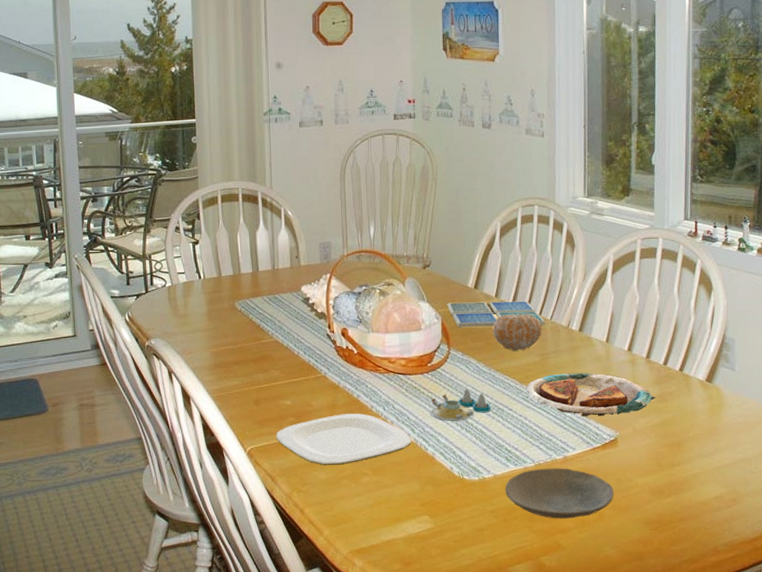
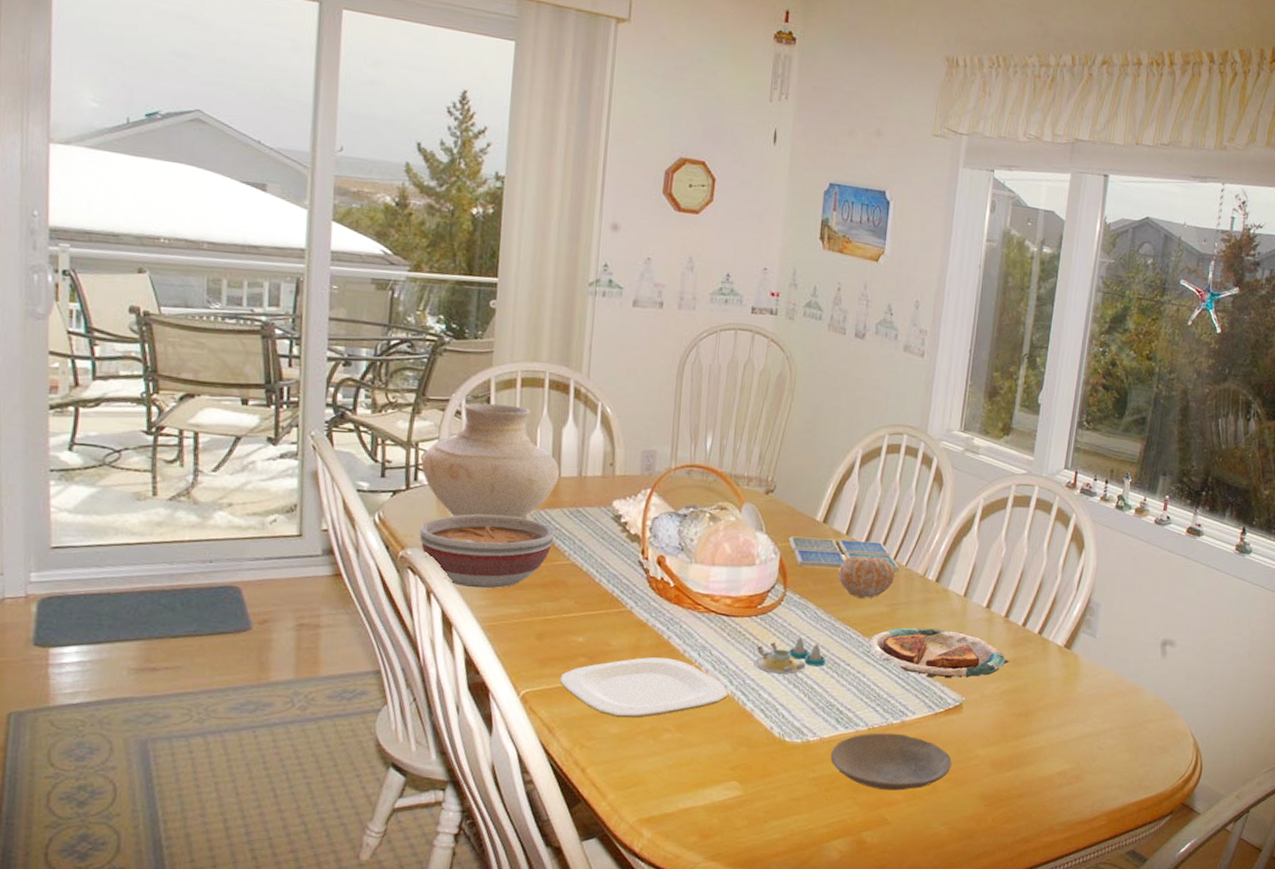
vase: none [155,218,258,310] -> present [421,402,560,519]
bowl: none [159,306,259,367] -> present [420,514,554,589]

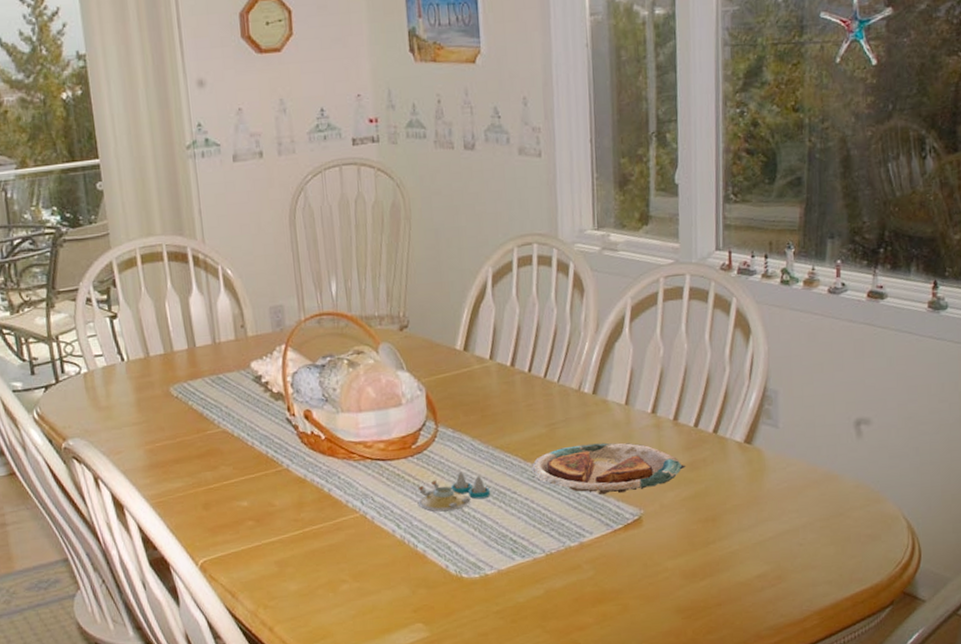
bowl: present [420,514,554,589] -> none [76,393,201,469]
vase: present [421,402,560,519] -> none [64,284,195,402]
plate: present [560,657,728,718] -> none [233,510,397,575]
drink coaster: present [789,536,900,571] -> none [431,361,552,400]
plate: present [830,733,952,791] -> none [511,556,640,615]
fruit: present [837,556,895,598] -> none [488,377,548,423]

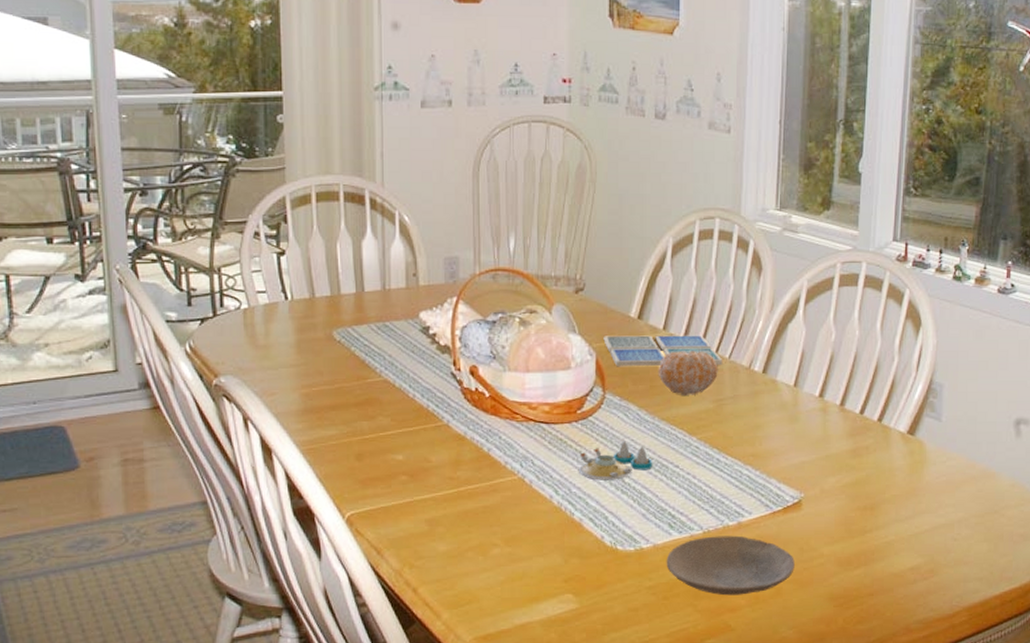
drink coaster: none [431,361,552,400] -> present [603,335,723,367]
fruit: none [488,377,548,423] -> present [658,351,718,395]
plate: none [511,556,640,615] -> present [666,535,795,596]
plate: present [531,442,685,495] -> none [695,423,848,476]

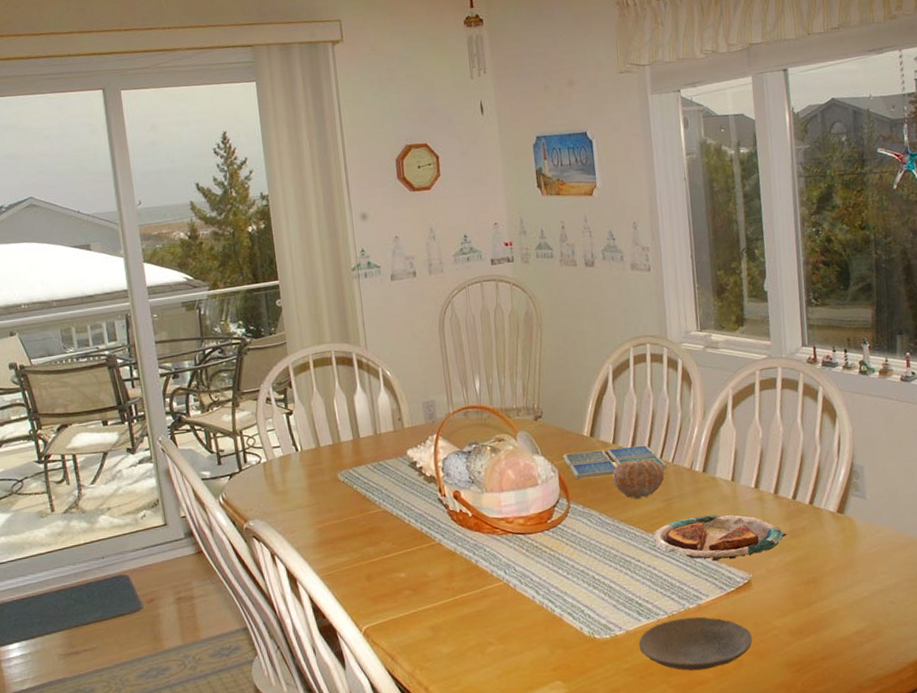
salt and pepper shaker set: present [578,441,653,481] -> none [553,543,618,580]
plate: none [695,423,848,476] -> present [652,514,787,562]

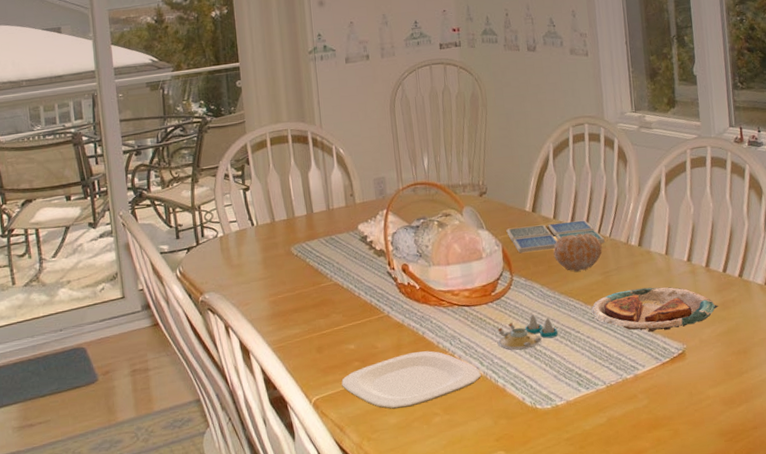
plate: none [392,579,537,639] -> present [341,350,481,410]
salt and pepper shaker set: none [553,543,618,580] -> present [497,314,559,351]
plate: present [638,616,752,671] -> none [578,386,687,441]

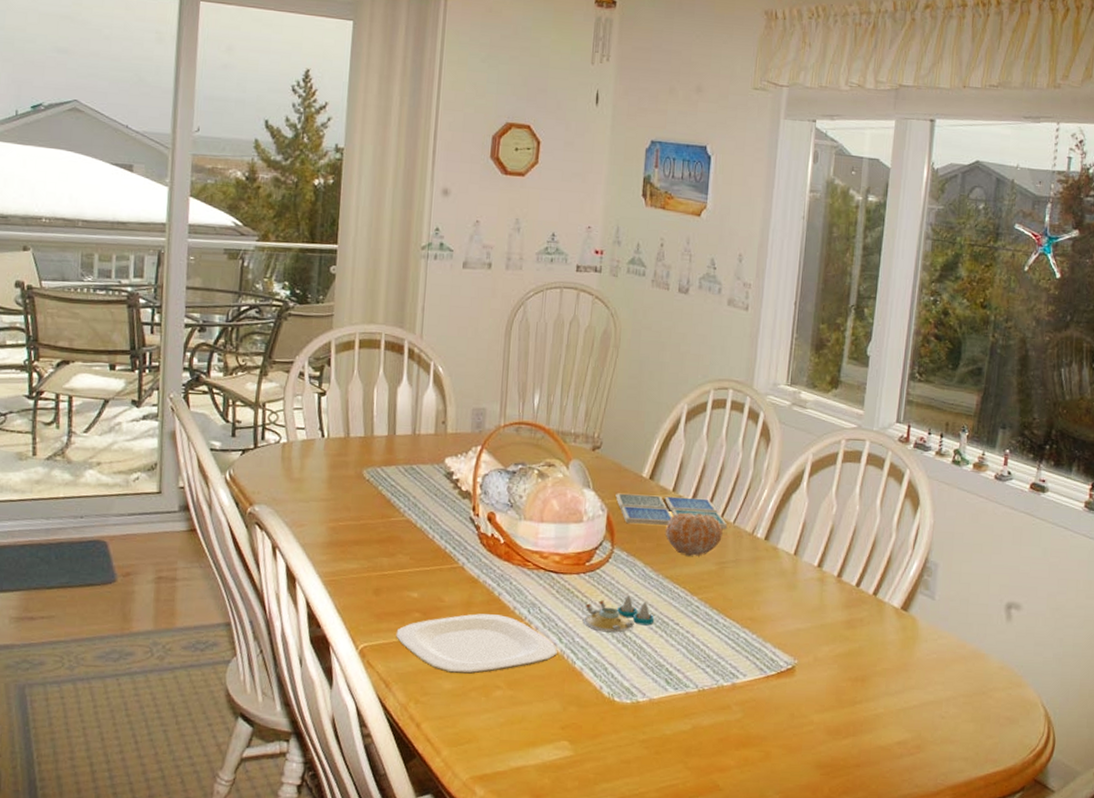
plate: present [591,287,718,333] -> none [696,587,843,641]

